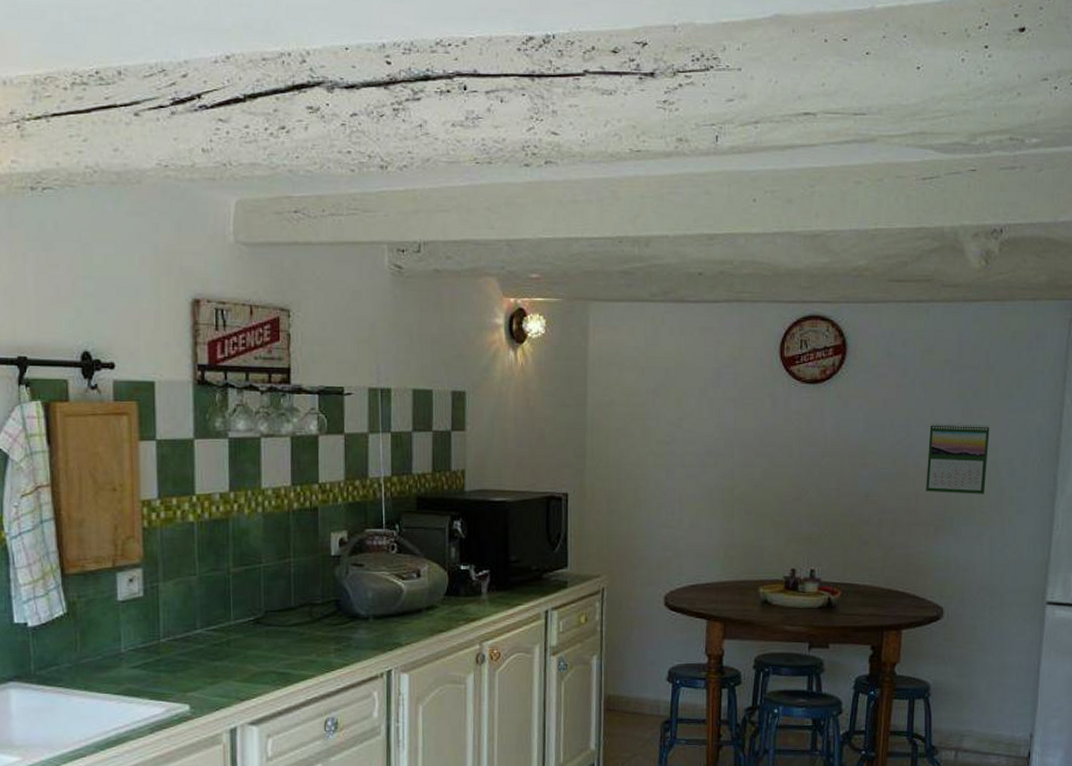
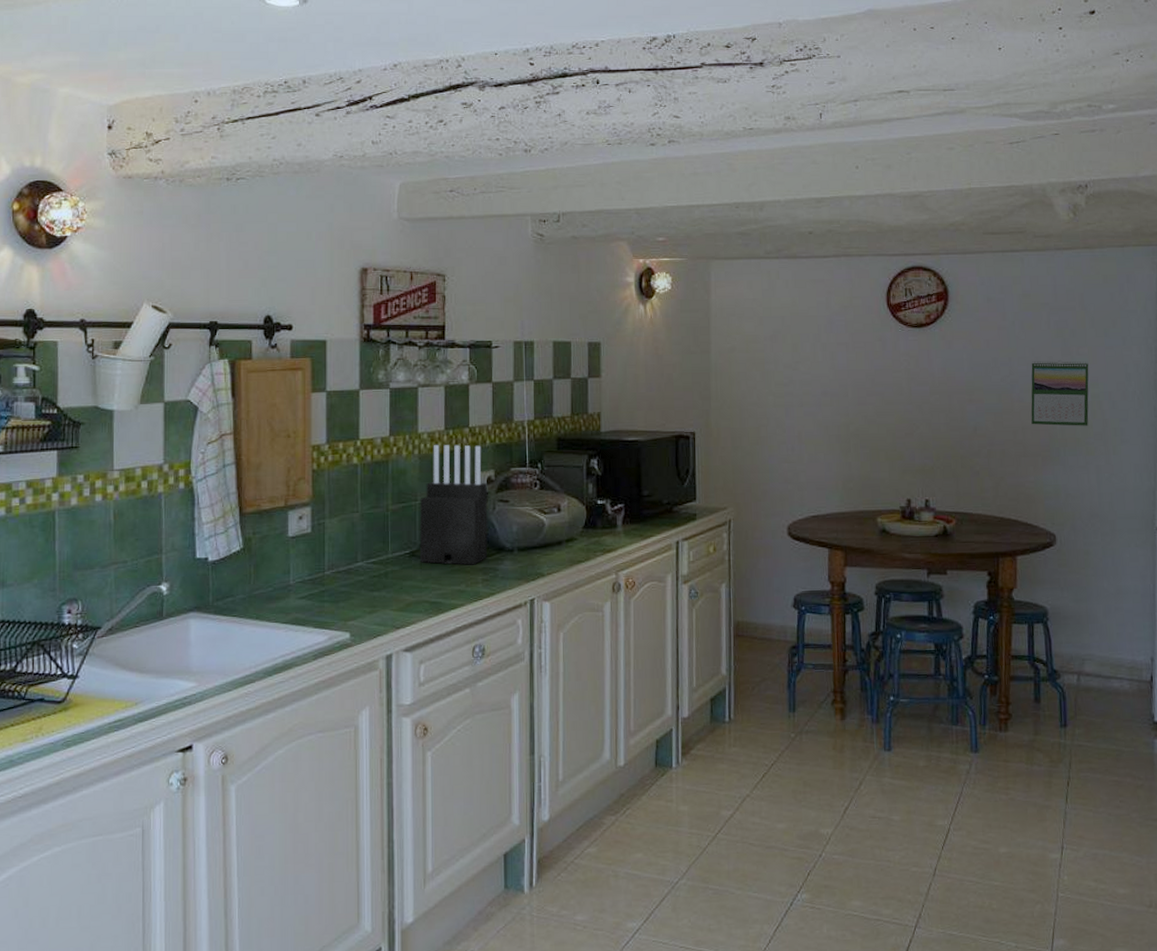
knife block: none [265,501,341,634] -> present [419,444,488,565]

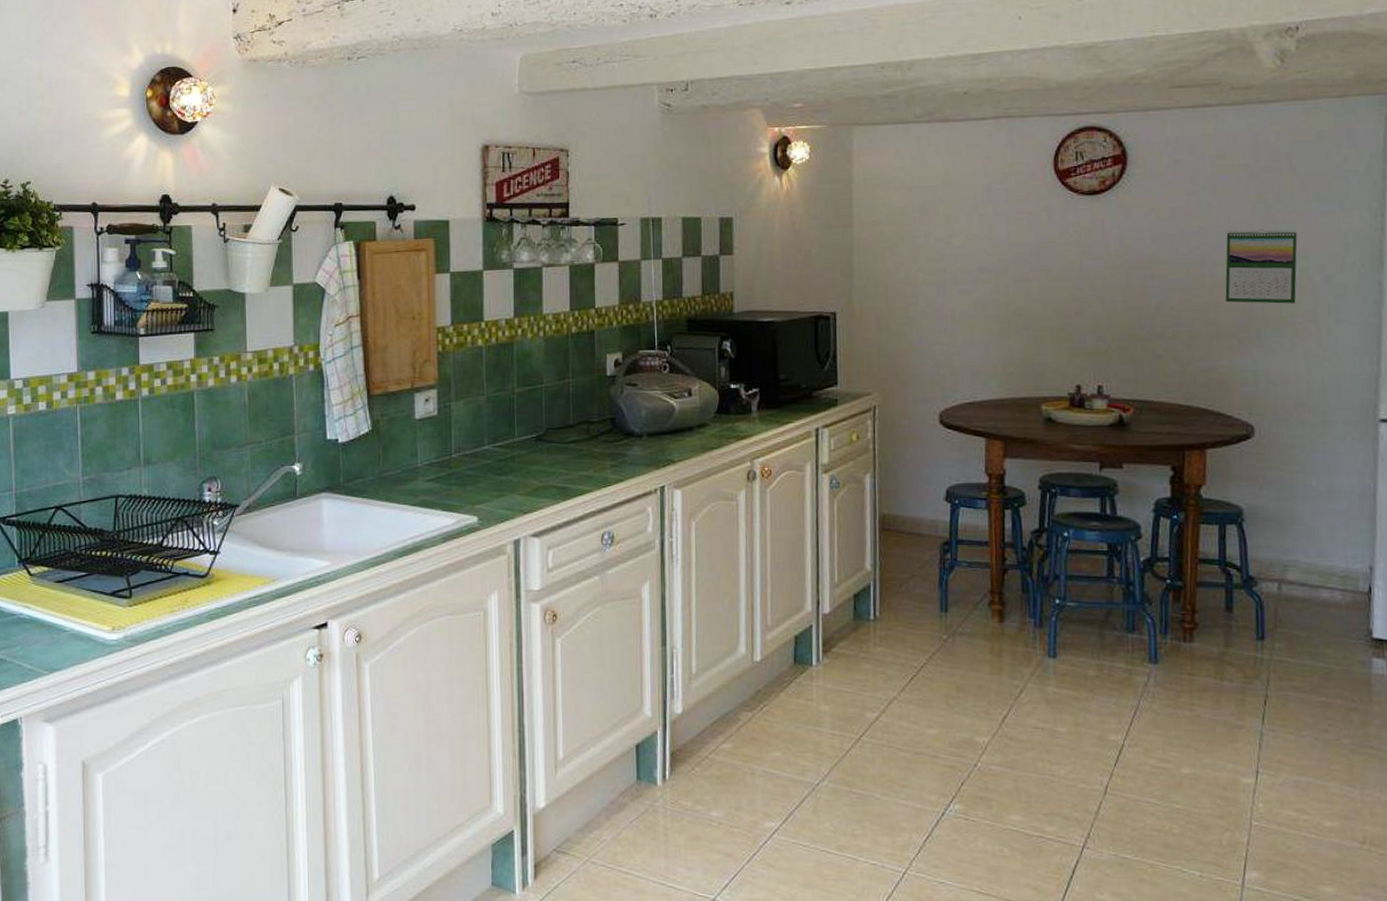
knife block: present [419,444,488,565] -> none [546,325,616,450]

